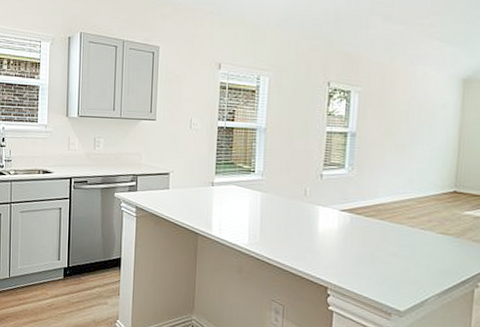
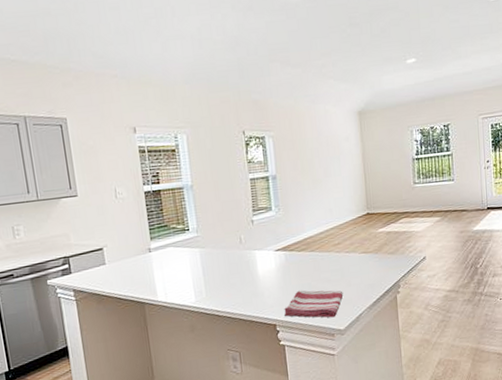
dish towel: none [339,257,410,296] -> present [284,290,344,318]

